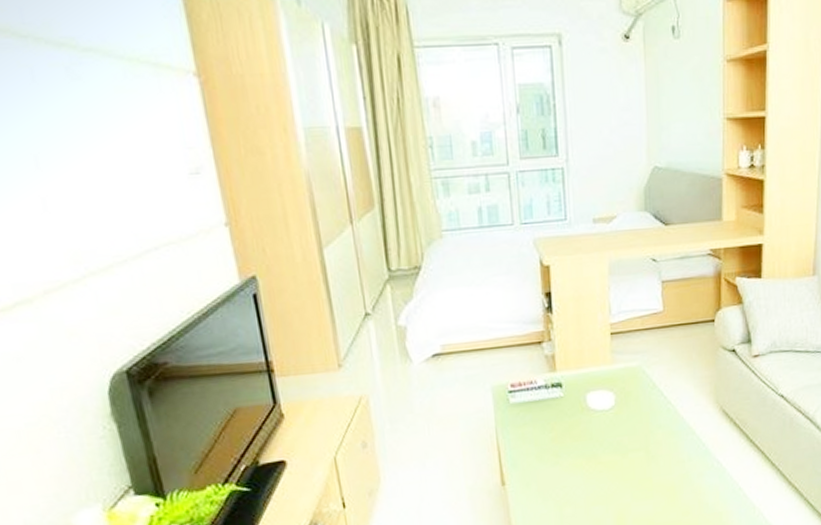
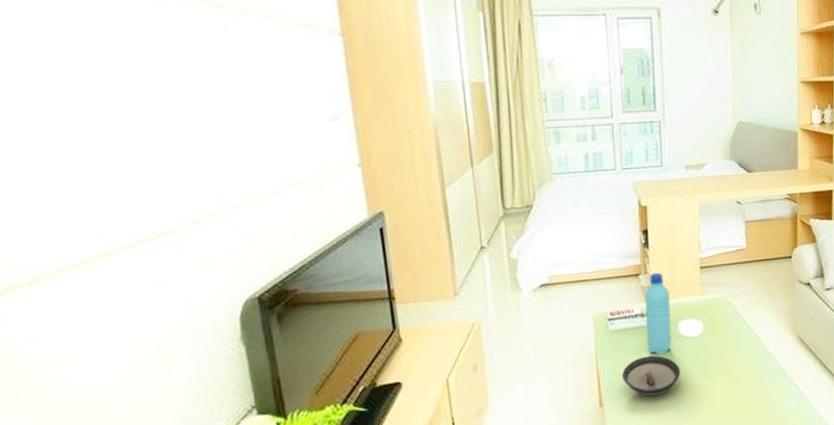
saucer: none [524,430,591,474] -> present [621,355,681,396]
water bottle: none [548,339,580,429] -> present [644,272,672,355]

